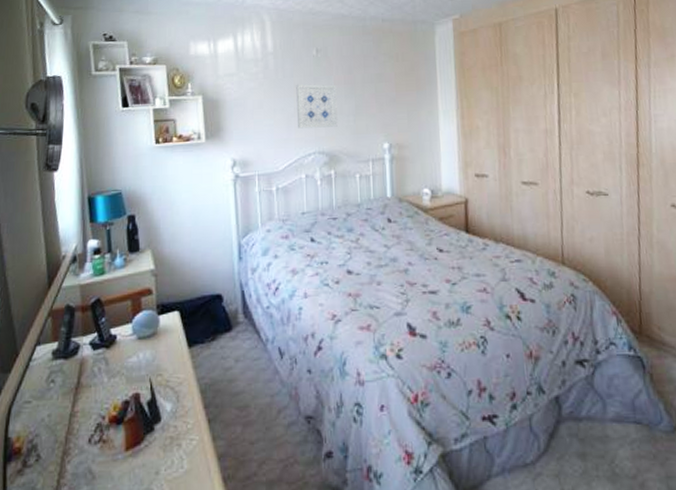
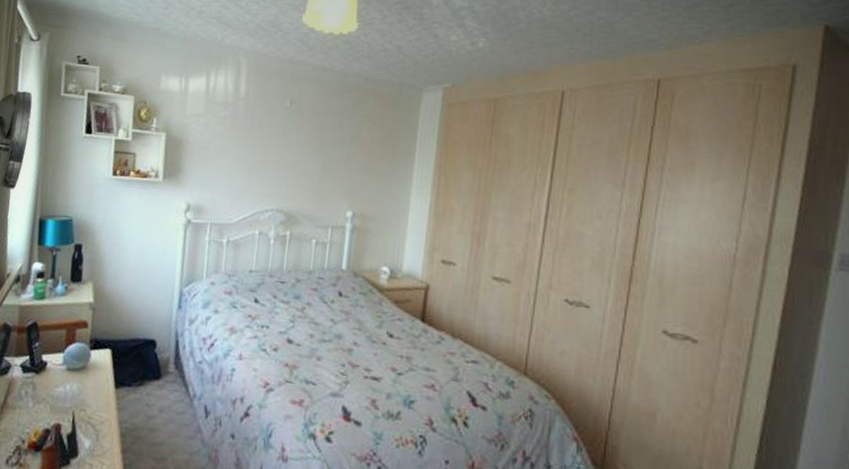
wall art: present [296,84,338,129] -> none [259,135,306,186]

